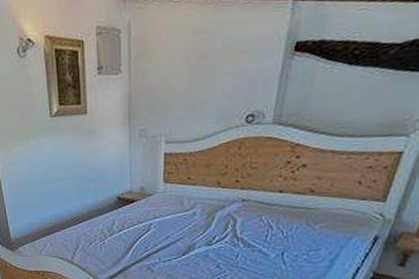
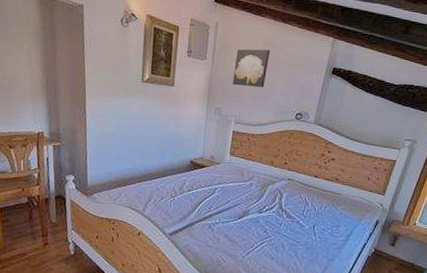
wall art: none [157,40,204,97] -> present [233,49,271,88]

